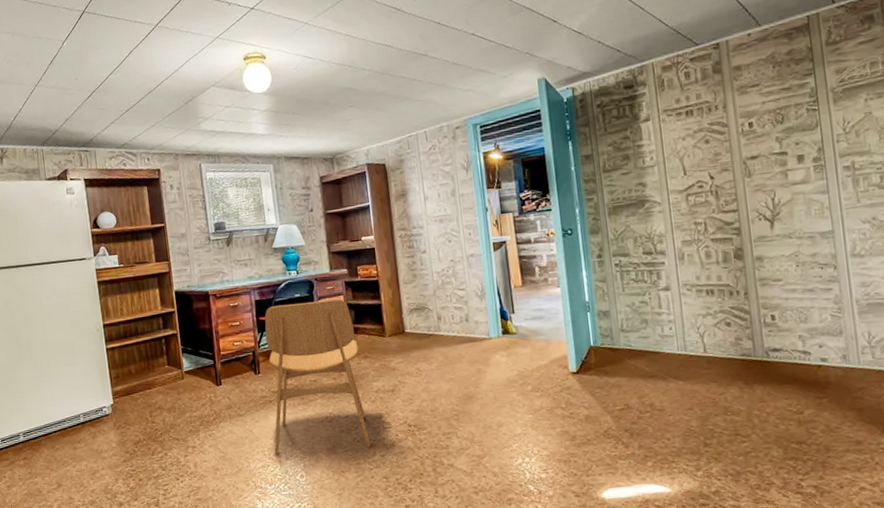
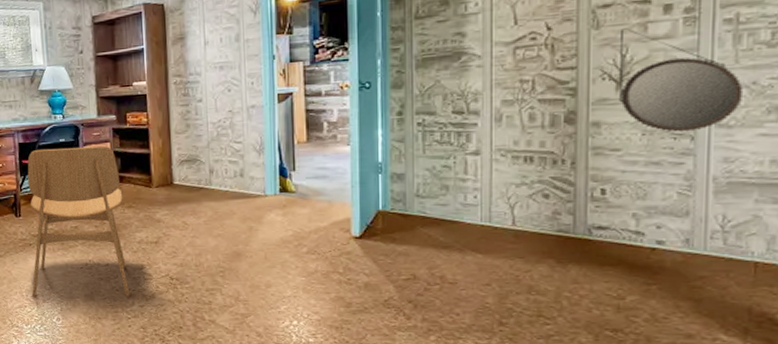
home mirror: none [767,176,868,263] -> present [618,28,744,132]

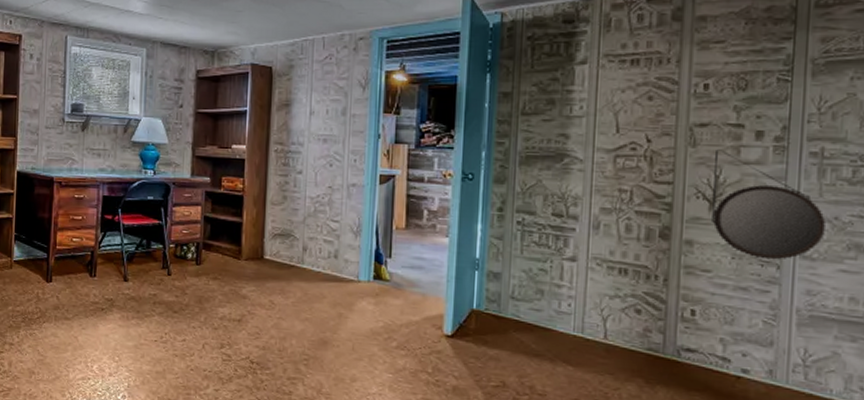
dining chair: present [27,145,130,297] -> none [98,205,209,378]

